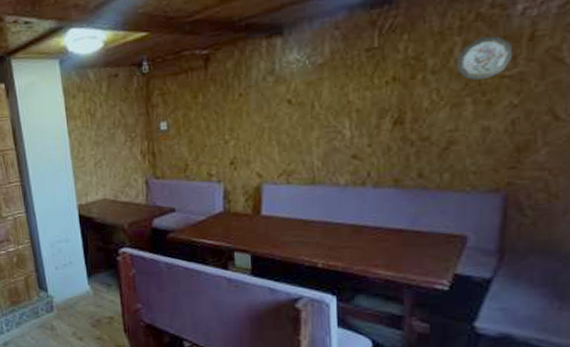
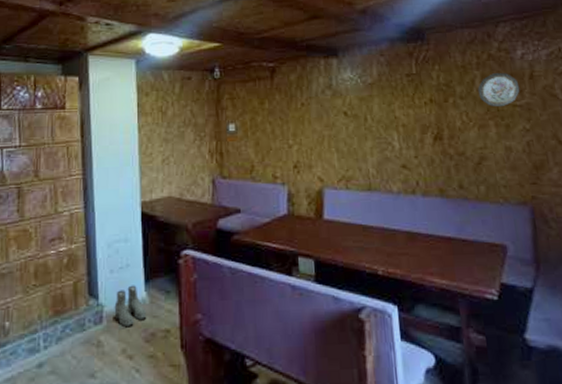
boots: none [62,279,92,314] -> present [114,285,147,326]

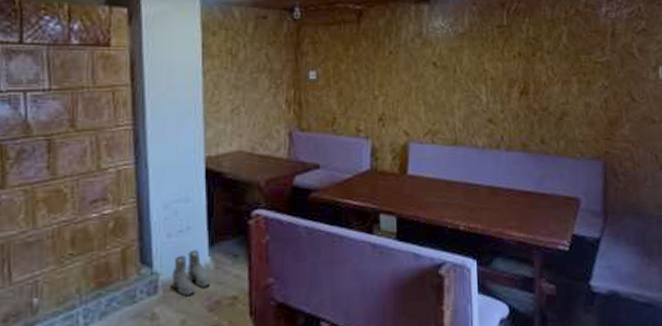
decorative plate: present [478,73,520,107] -> none [564,29,602,64]

